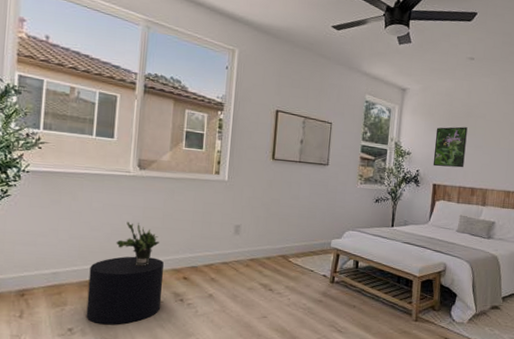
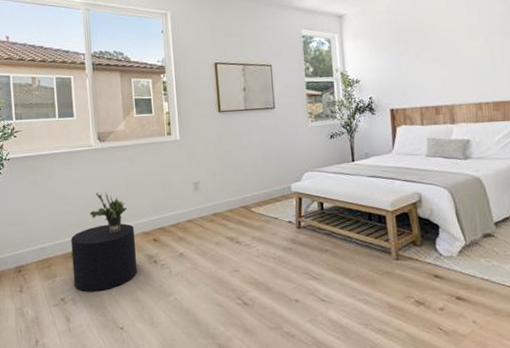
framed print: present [433,126,468,168] -> none [383,42,422,90]

